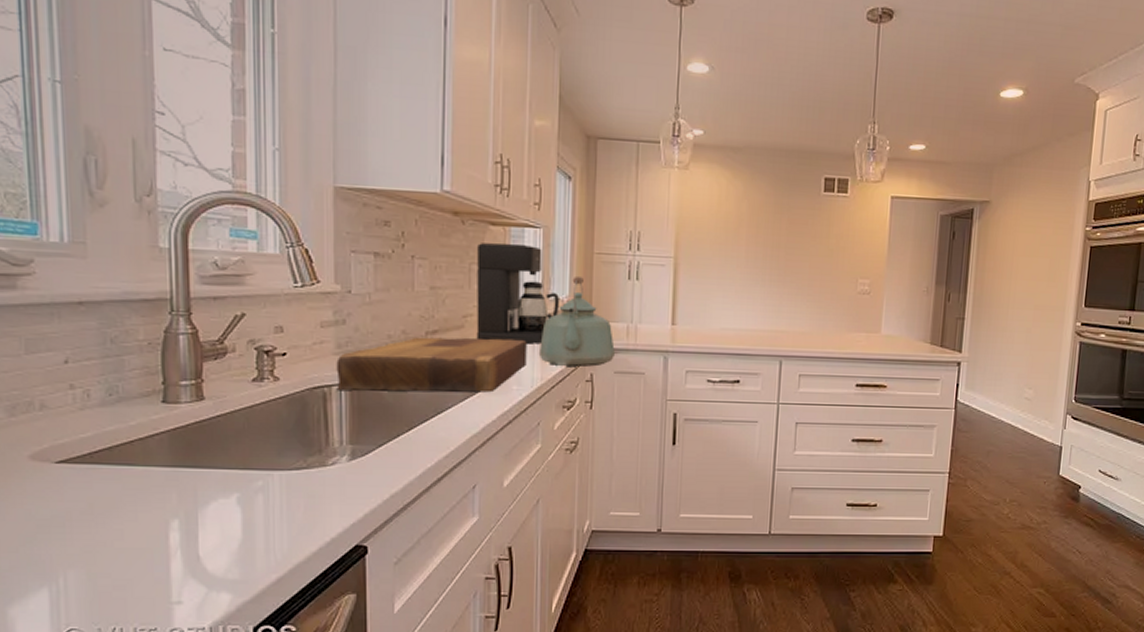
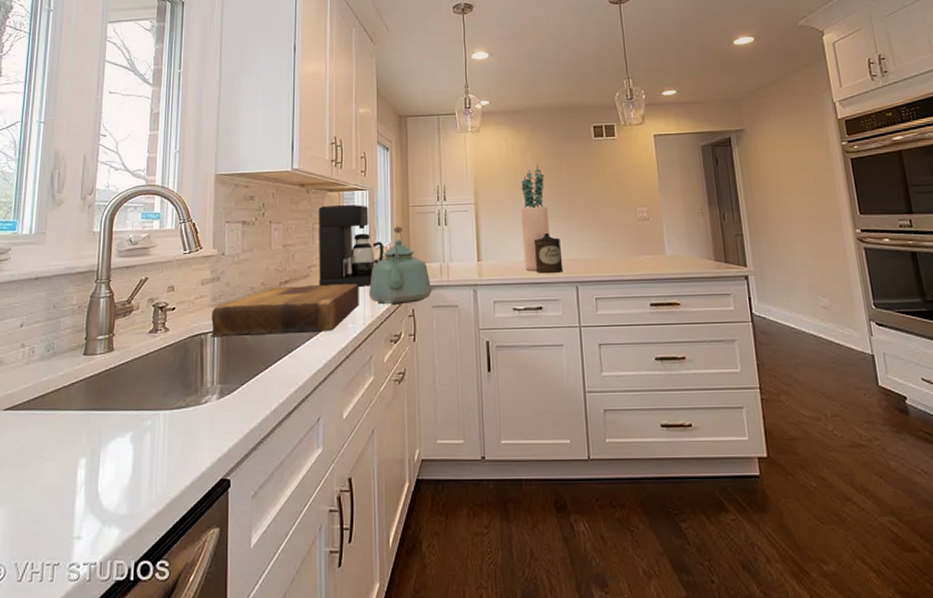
vase: none [725,217,760,340] -> present [520,164,550,271]
canister: none [738,298,769,345] -> present [533,232,564,274]

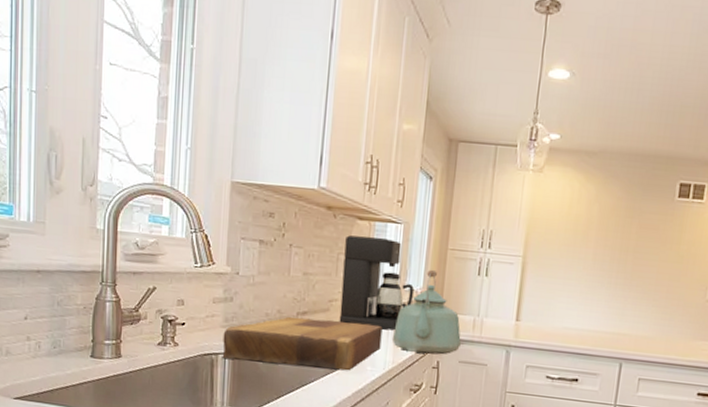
vase: present [520,164,550,271] -> none [567,221,609,340]
canister: present [533,232,564,274] -> none [579,300,613,346]

